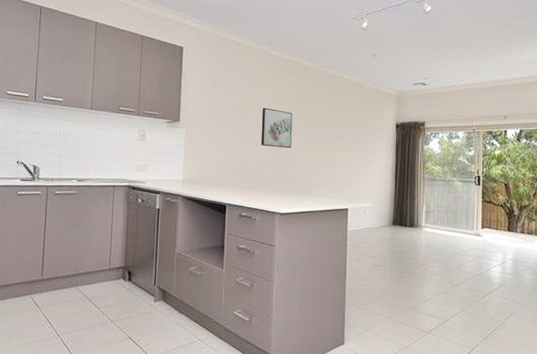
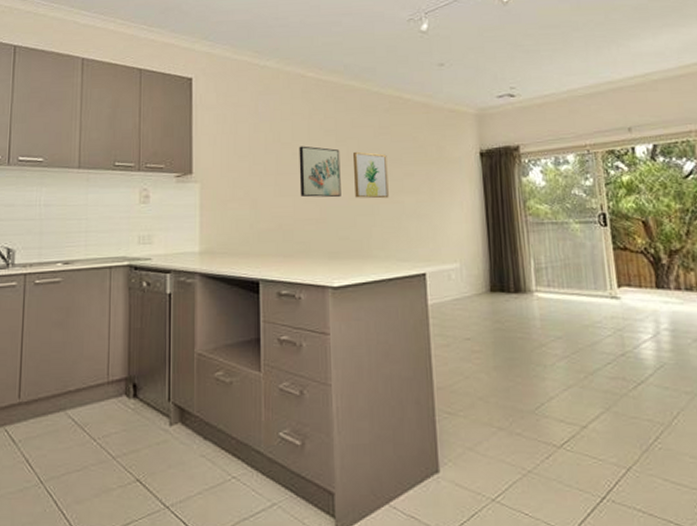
wall art: none [302,115,328,152] -> present [352,151,389,199]

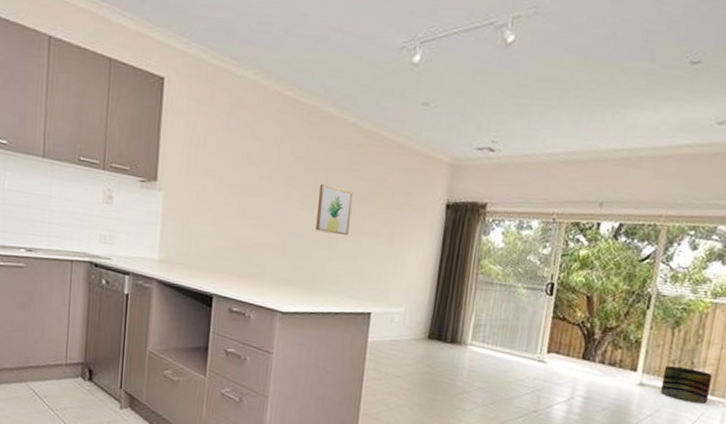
wall art: present [299,146,341,198] -> none [261,169,307,228]

